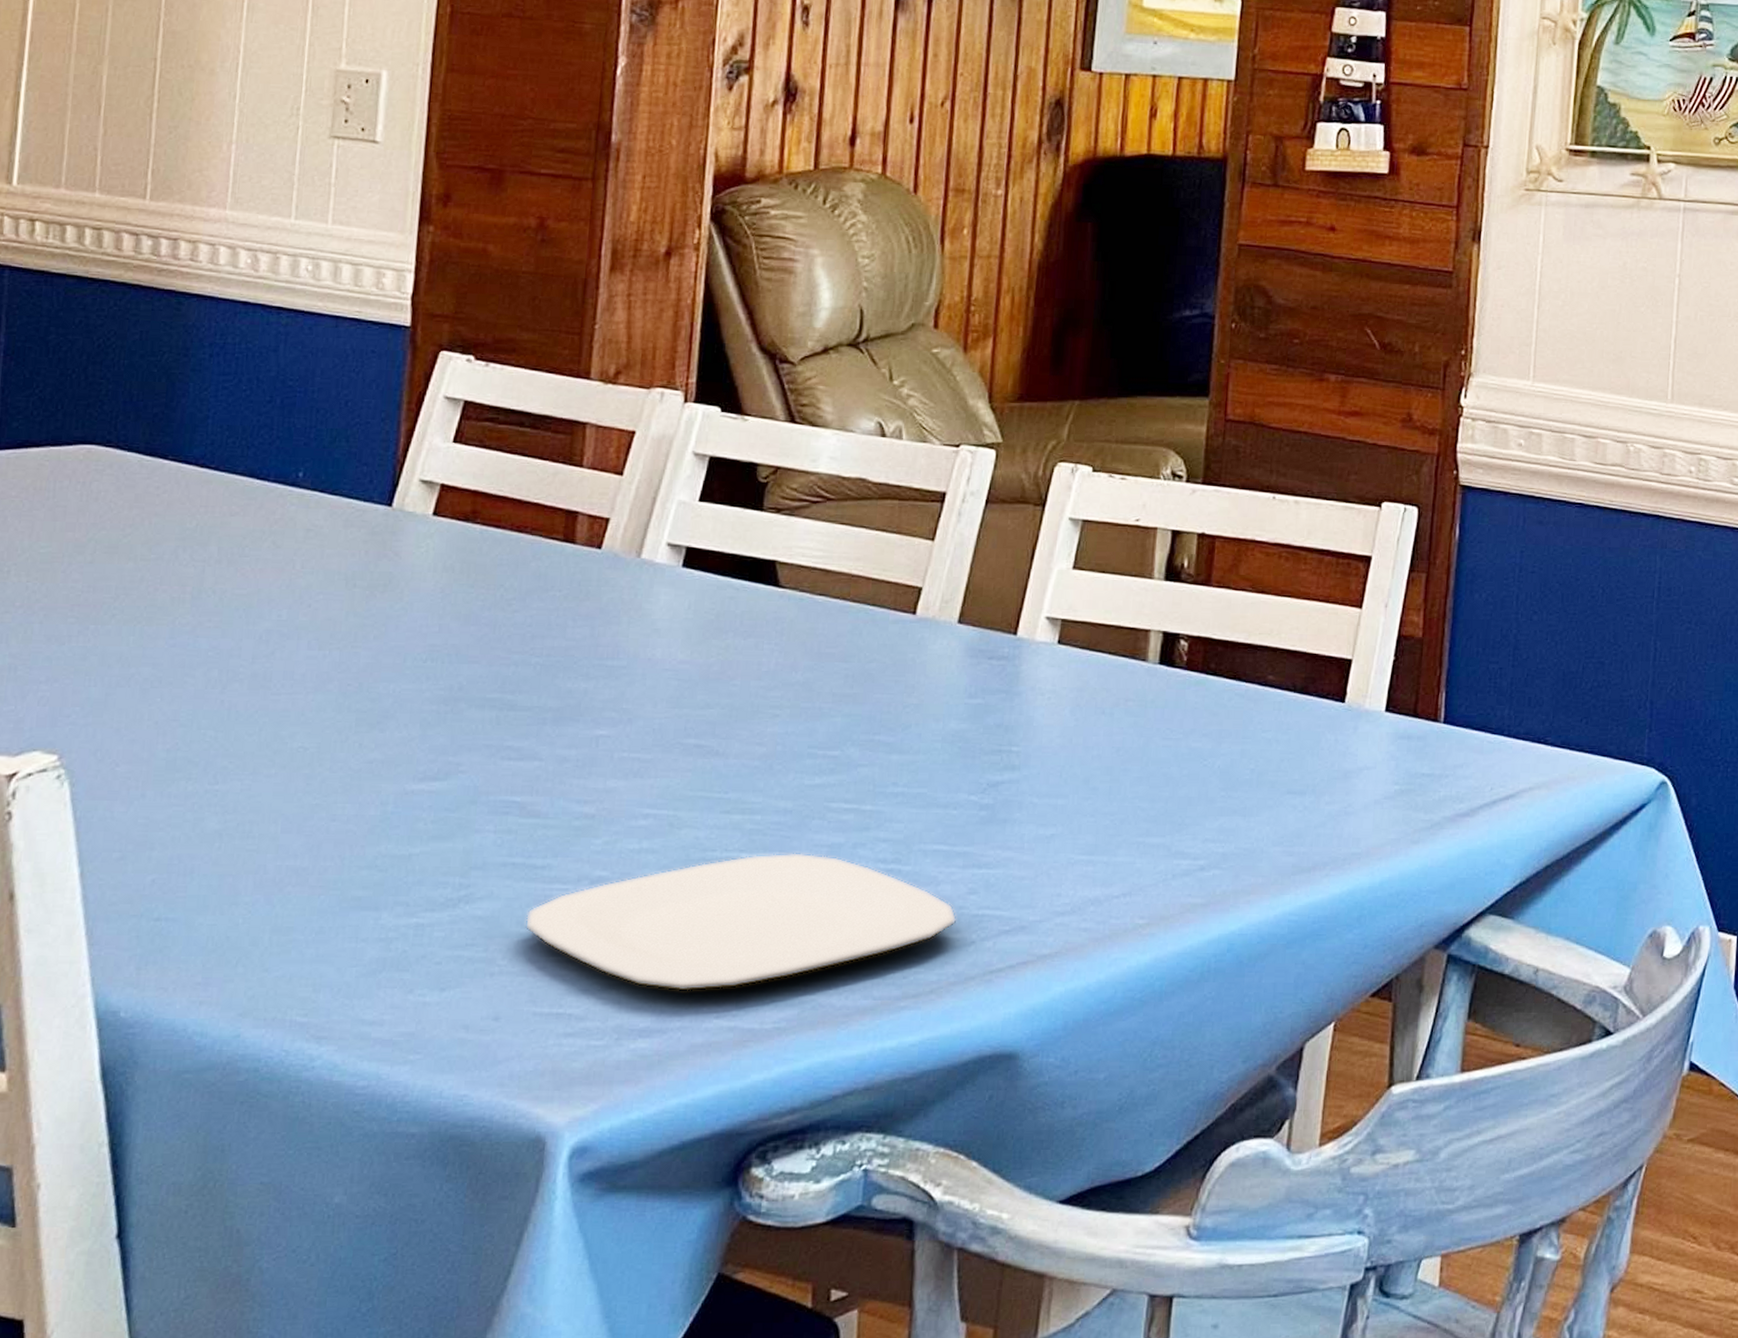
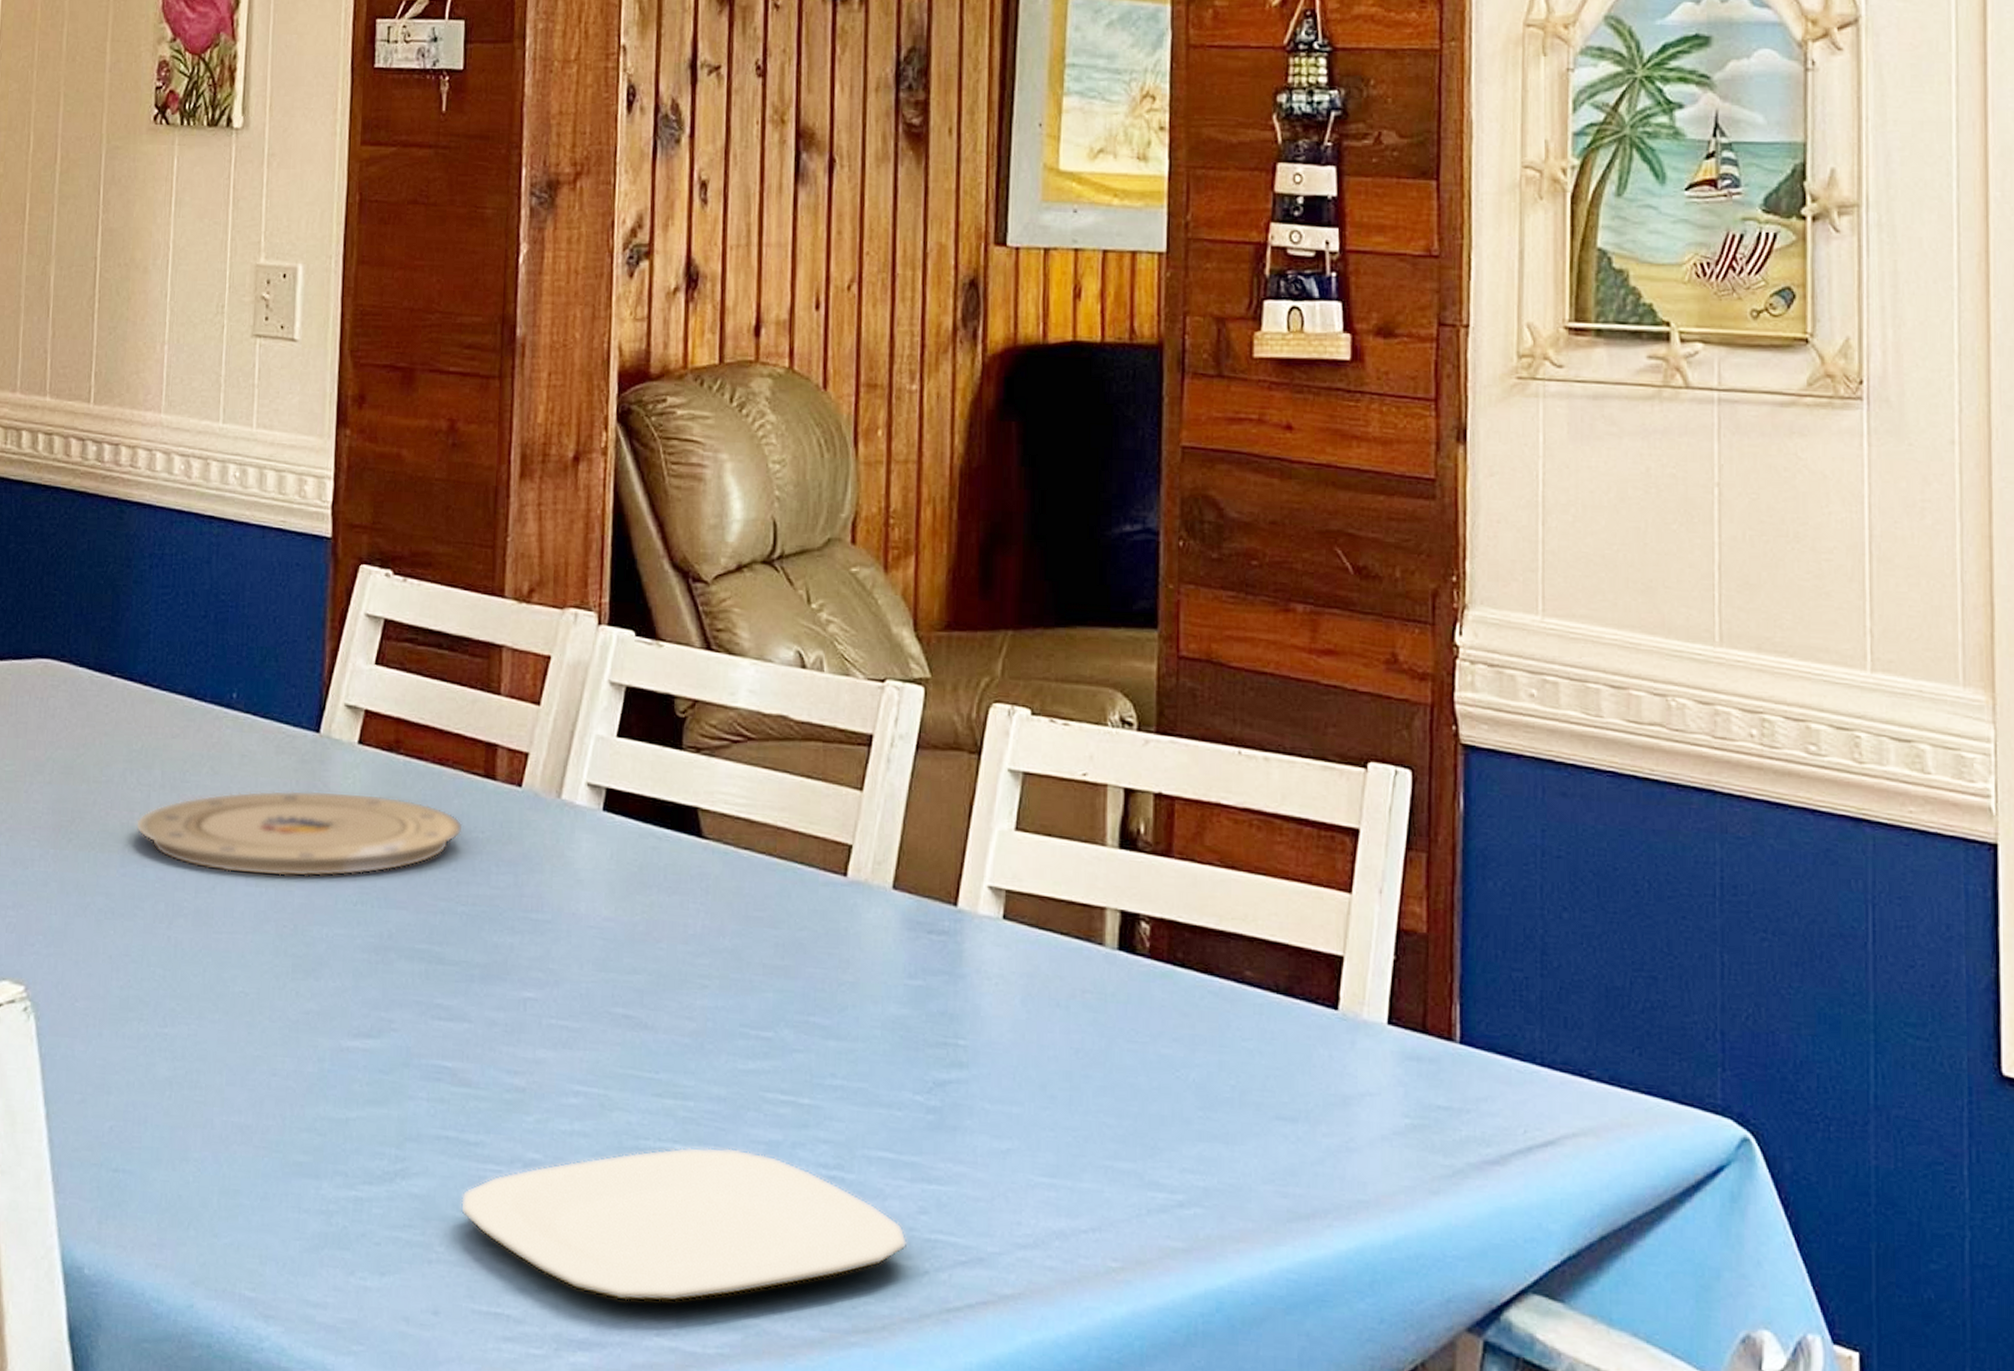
plate: none [187,559,540,640] -> present [135,790,463,877]

